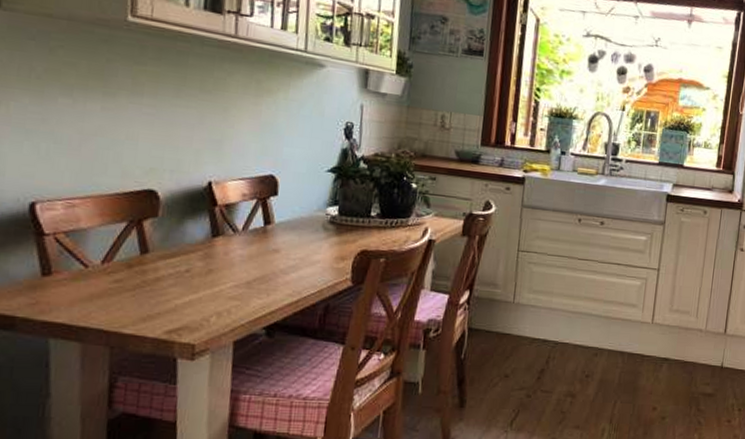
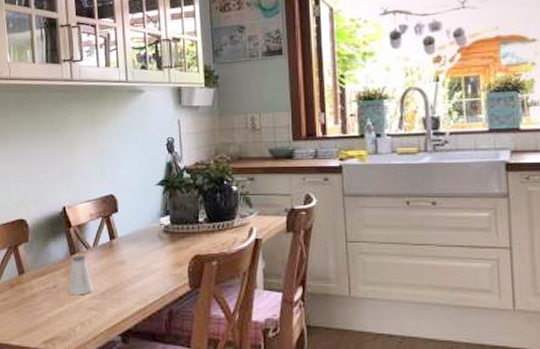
saltshaker: none [204,238,239,283] -> present [68,255,94,296]

